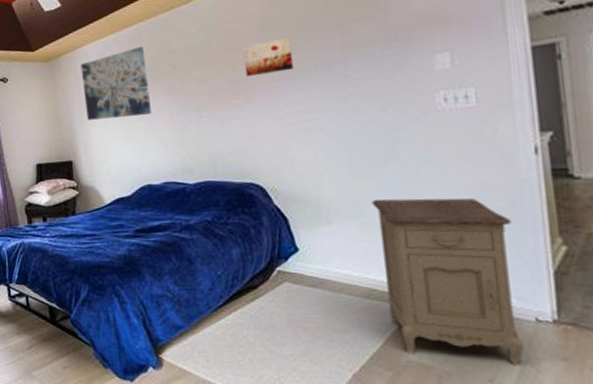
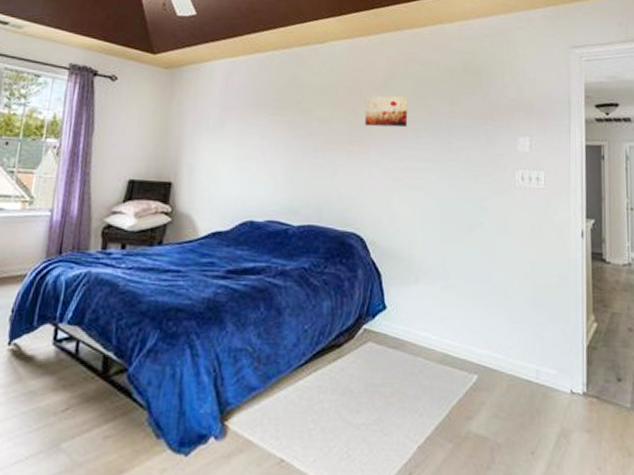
wall art: present [80,46,151,120] -> none [199,74,274,147]
nightstand: present [371,198,523,366] -> none [455,263,560,438]

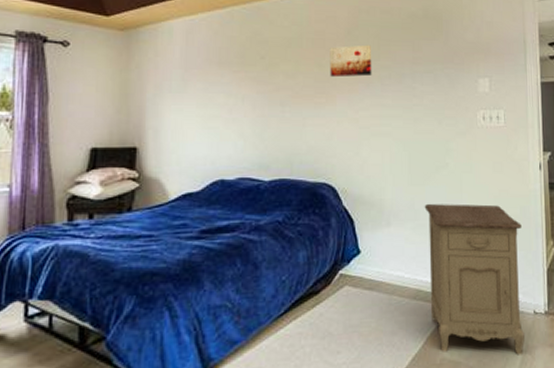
nightstand: none [455,263,560,438] -> present [424,203,525,355]

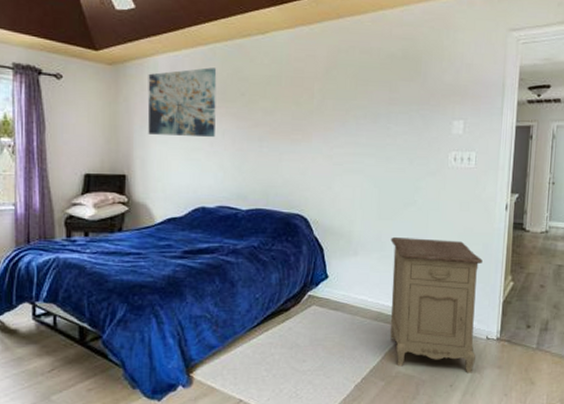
wall art: none [161,31,235,104] -> present [147,67,217,138]
wall art: present [330,44,372,78] -> none [307,84,349,116]

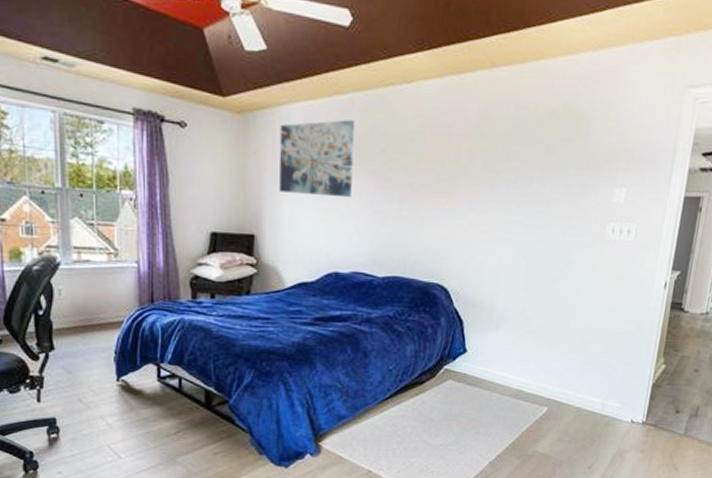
nightstand: present [390,236,483,373] -> none [529,311,634,456]

